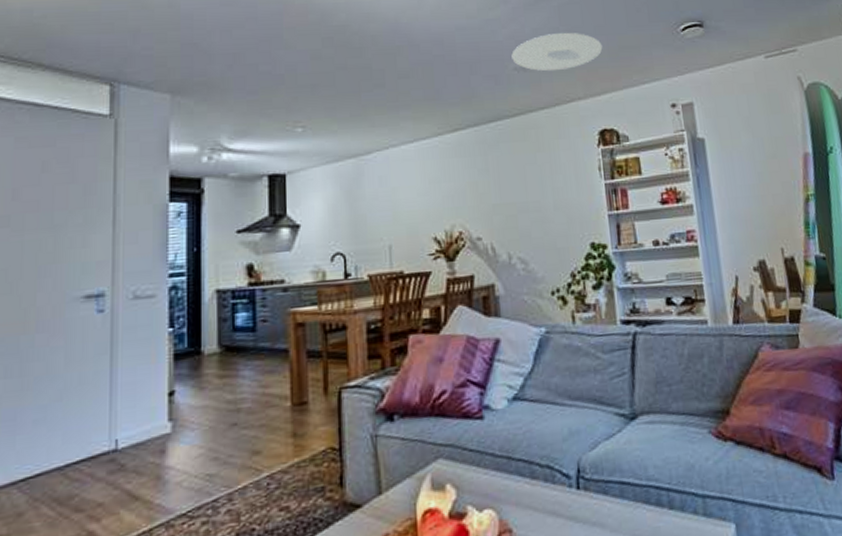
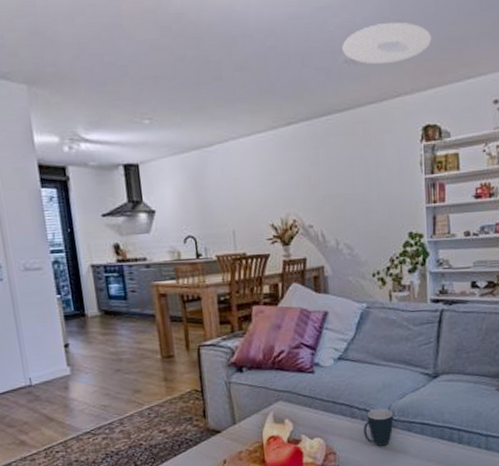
mug: none [546,463,585,518] -> present [363,408,394,446]

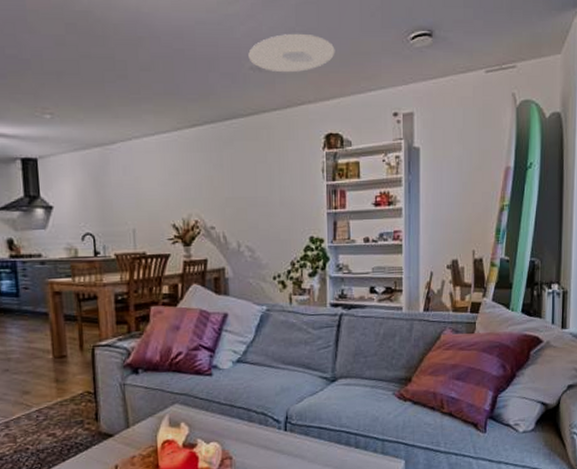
mug: present [363,408,394,446] -> none [260,412,292,451]

